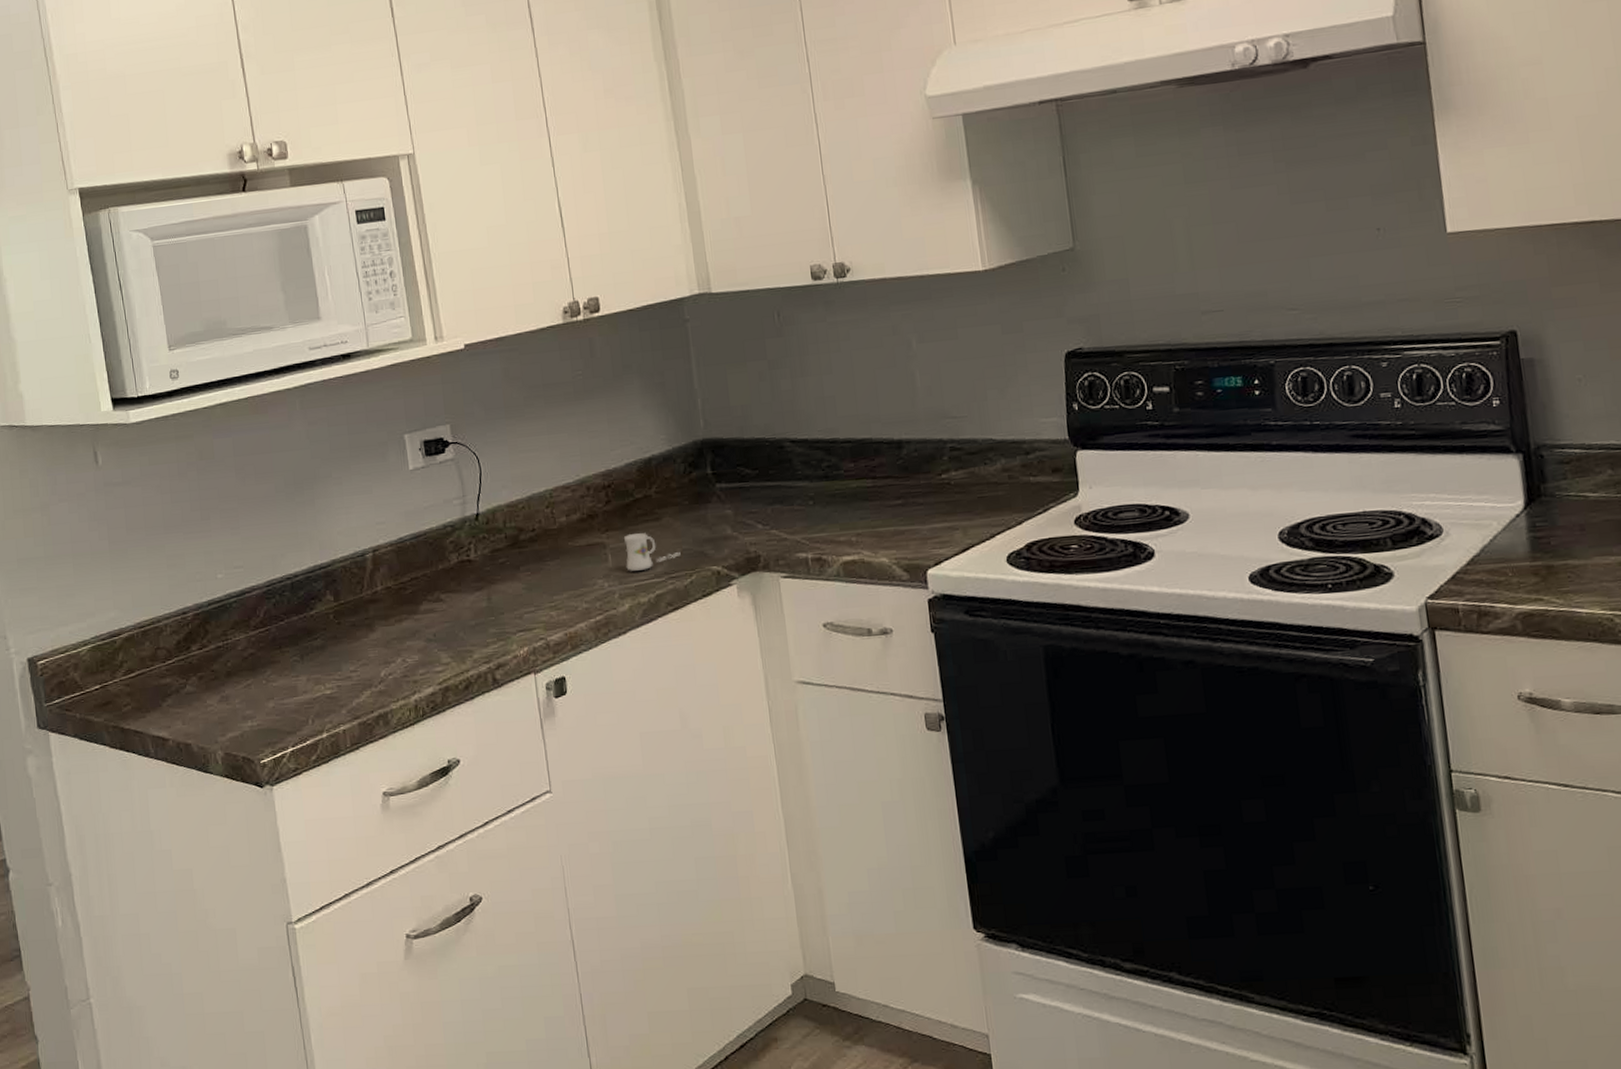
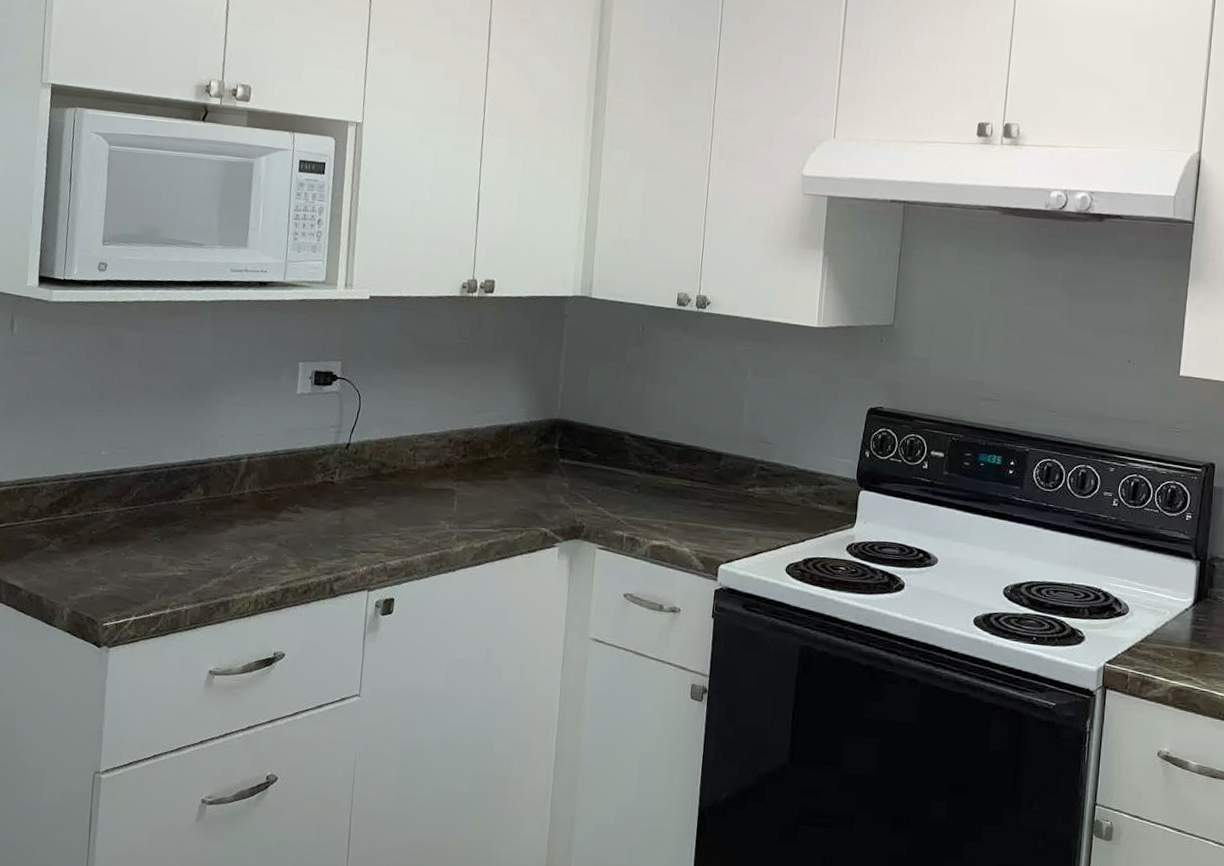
mug: present [623,533,681,571] -> none [468,487,517,520]

